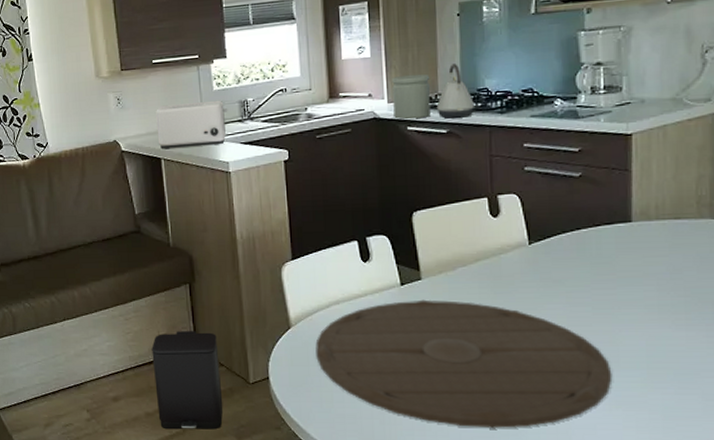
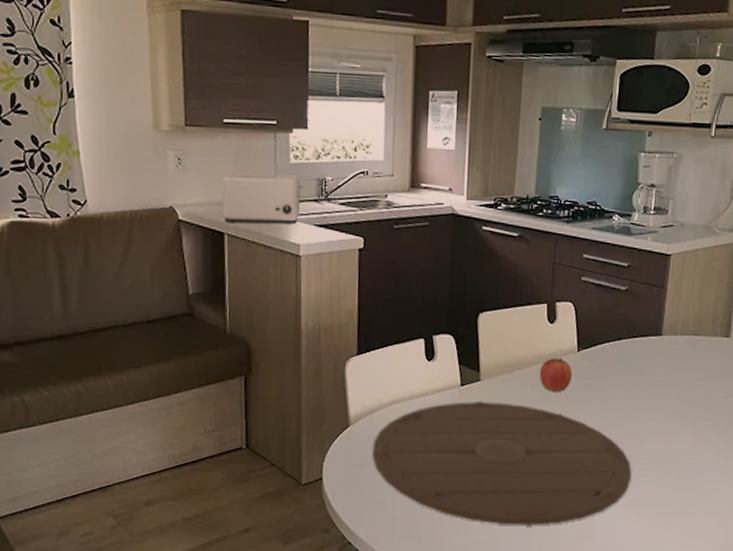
pedal bin: present [151,331,223,430] -> none [195,428,271,534]
jar: present [392,73,431,120] -> none [471,173,509,220]
kettle: present [436,64,474,119] -> none [511,168,545,223]
fruit: none [486,253,525,287] -> present [539,358,572,392]

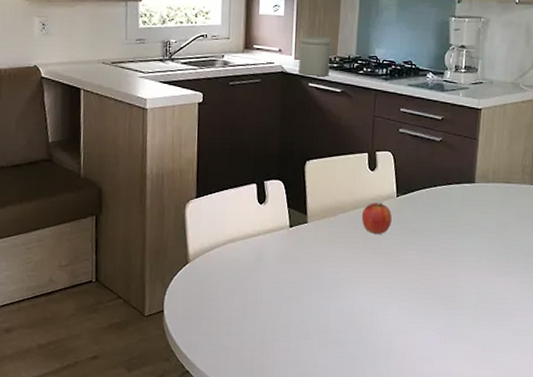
toaster: present [222,173,304,225] -> none [79,36,151,82]
placemat: present [372,401,632,526] -> none [209,241,449,360]
jar: none [471,173,509,220] -> present [298,35,332,77]

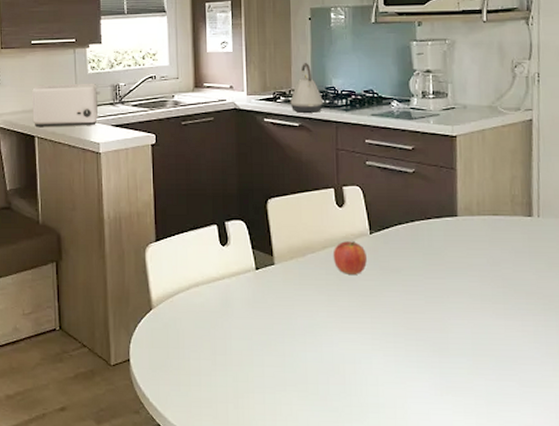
toaster: none [79,36,151,82] -> present [32,83,101,128]
jar: present [298,35,332,77] -> none [251,70,285,112]
kettle: none [334,31,365,80] -> present [290,63,323,113]

